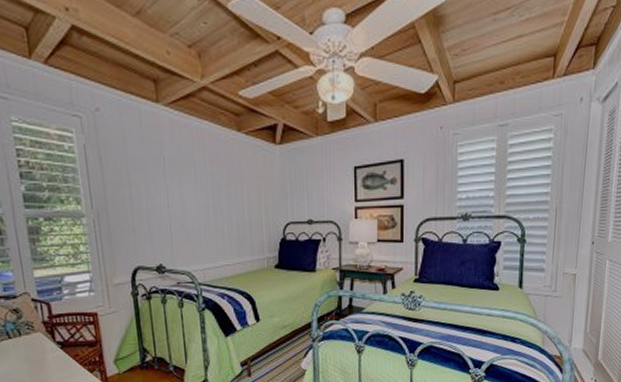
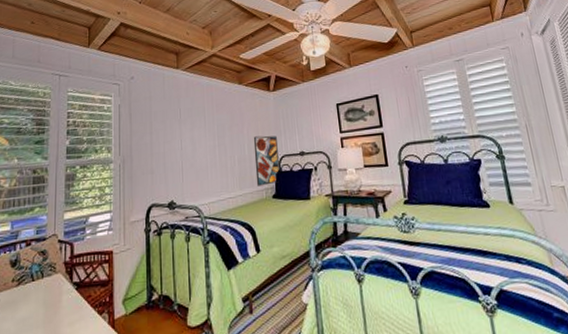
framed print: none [254,198,284,254] -> present [253,135,279,186]

